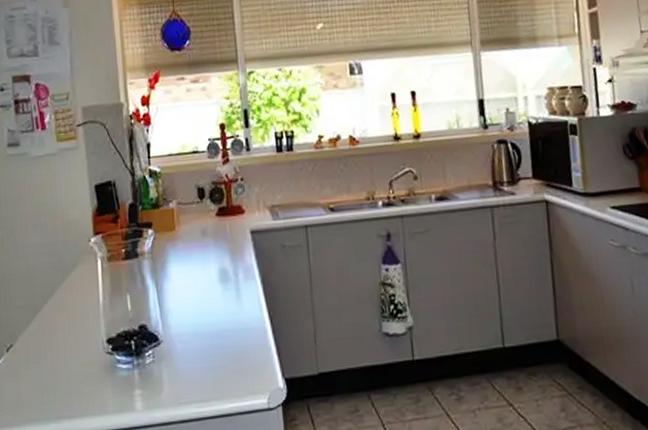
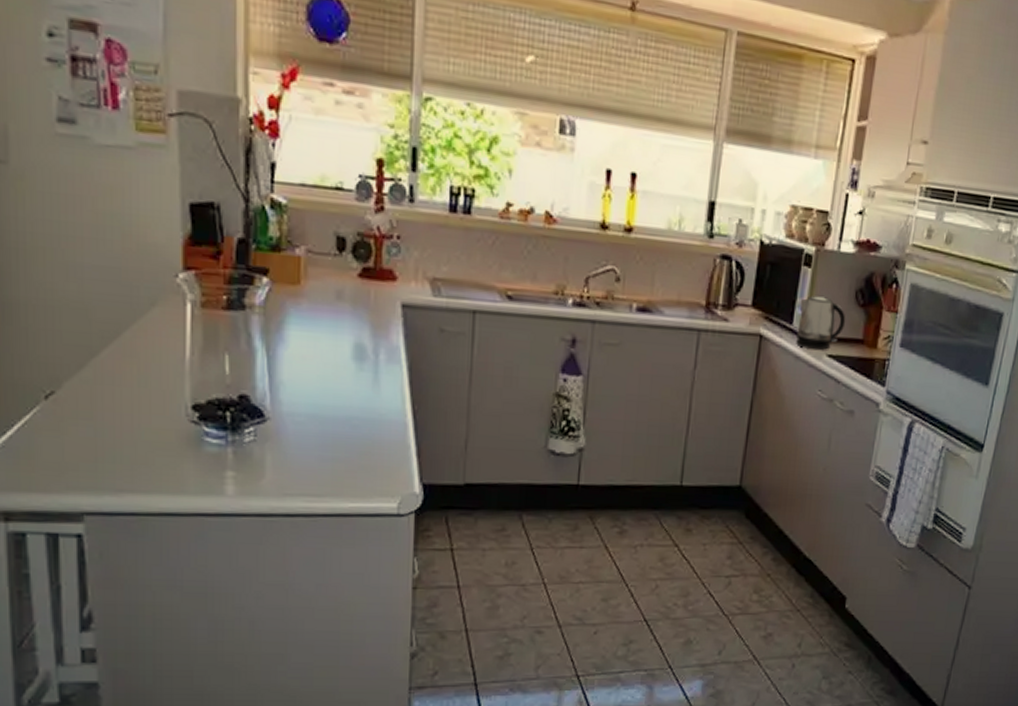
kettle: none [574,157,621,205] -> present [796,296,846,351]

